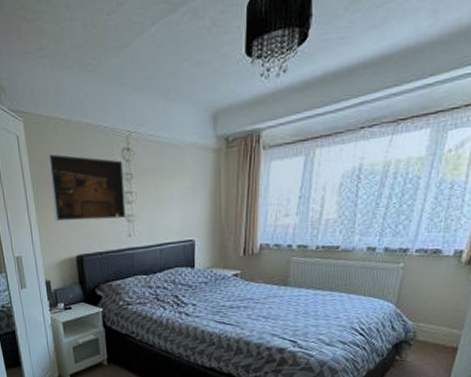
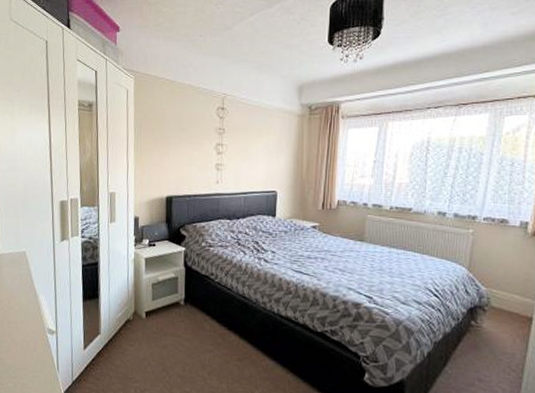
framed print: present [48,153,126,222] -> none [150,107,217,166]

